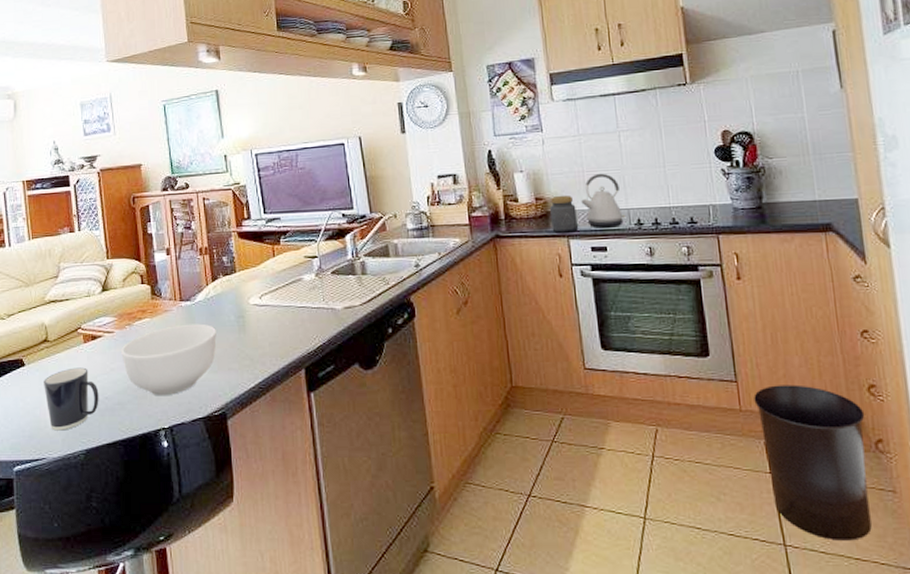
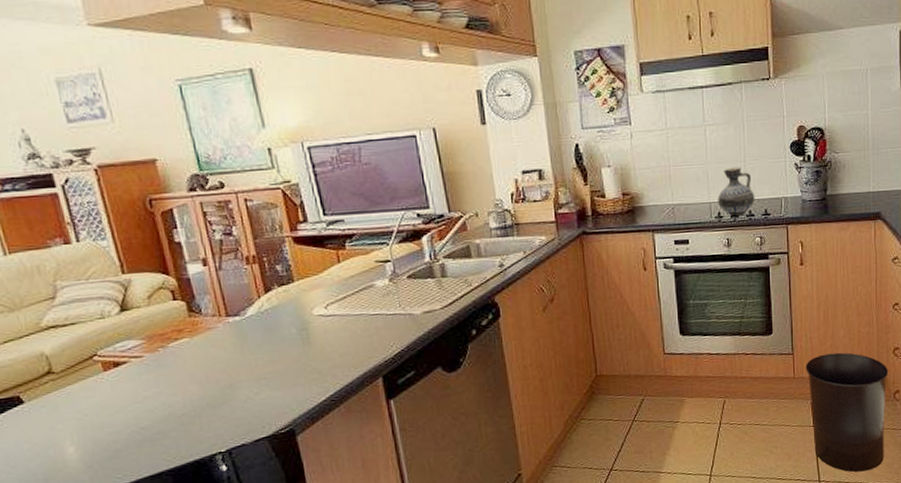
mug: present [44,367,99,431] -> none [54,398,134,470]
bowl: present [121,323,217,396] -> none [155,339,276,420]
jar: present [550,195,578,234] -> none [637,189,663,229]
kettle: present [581,173,626,230] -> none [667,167,708,223]
ceramic jug: none [635,172,679,223] -> present [717,167,755,216]

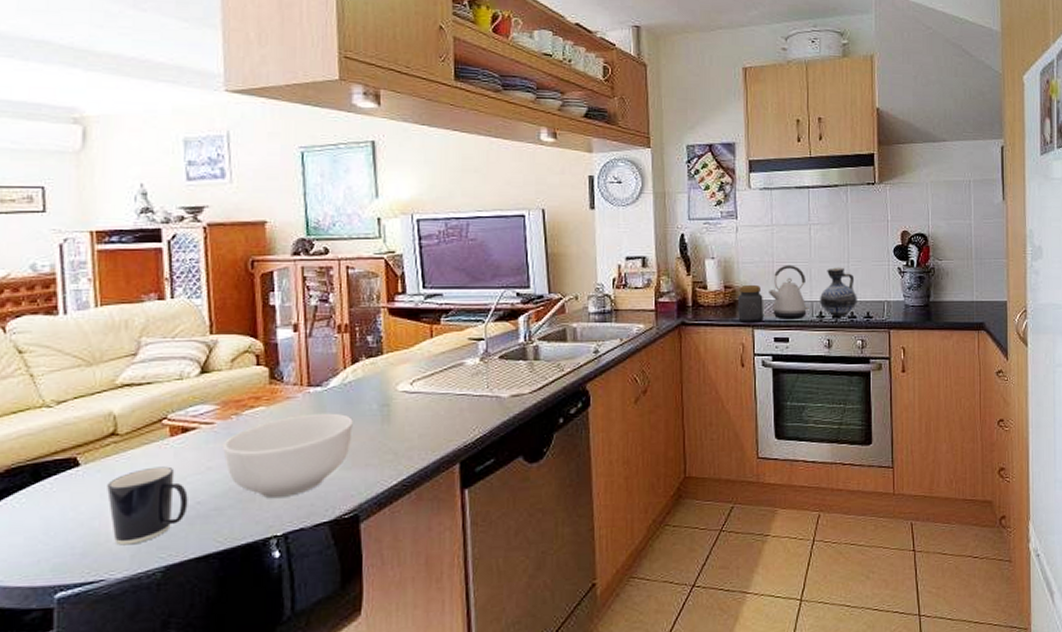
mug: none [54,398,134,470] -> present [107,466,188,545]
bowl: none [155,339,276,420] -> present [223,413,353,499]
jar: none [637,189,663,229] -> present [738,284,763,324]
kettle: none [667,167,708,223] -> present [769,264,809,321]
waste bin: present [806,352,889,472] -> none [906,469,994,608]

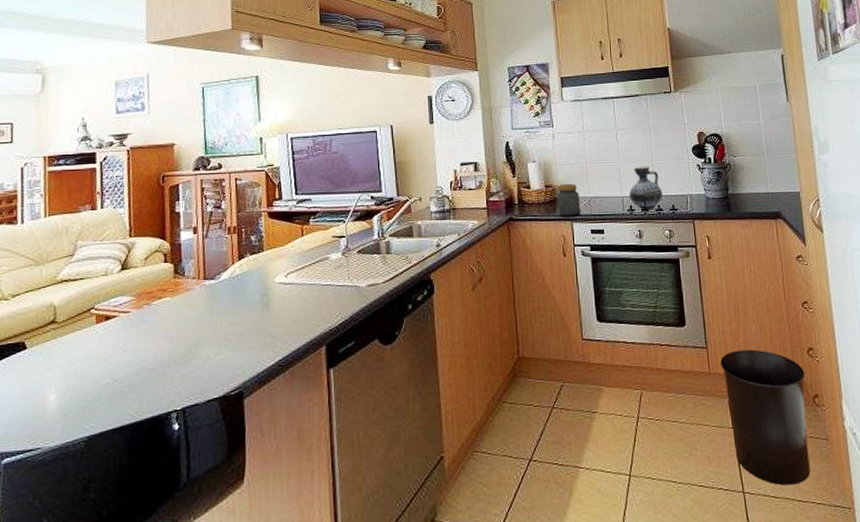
mug: present [107,466,188,545] -> none [46,349,108,418]
bowl: present [223,413,353,499] -> none [136,302,239,377]
kettle: present [769,264,809,321] -> none [584,165,621,214]
waste bin: none [906,469,994,608] -> present [720,349,811,486]

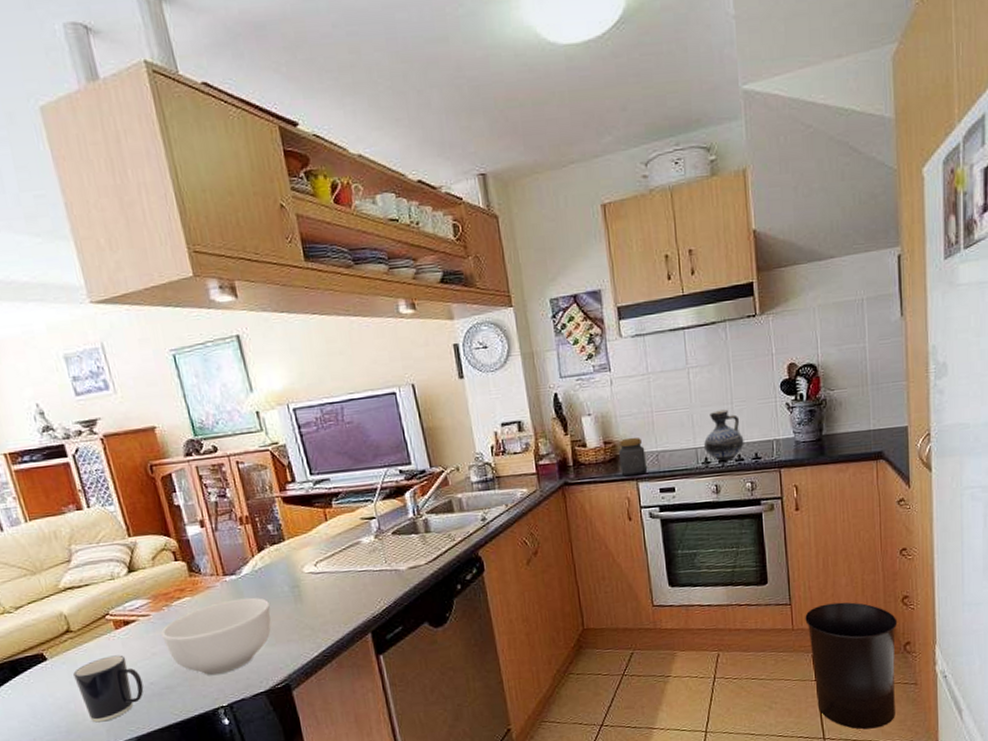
mug: none [46,349,108,418] -> present [73,655,144,723]
bowl: none [136,302,239,377] -> present [161,597,271,676]

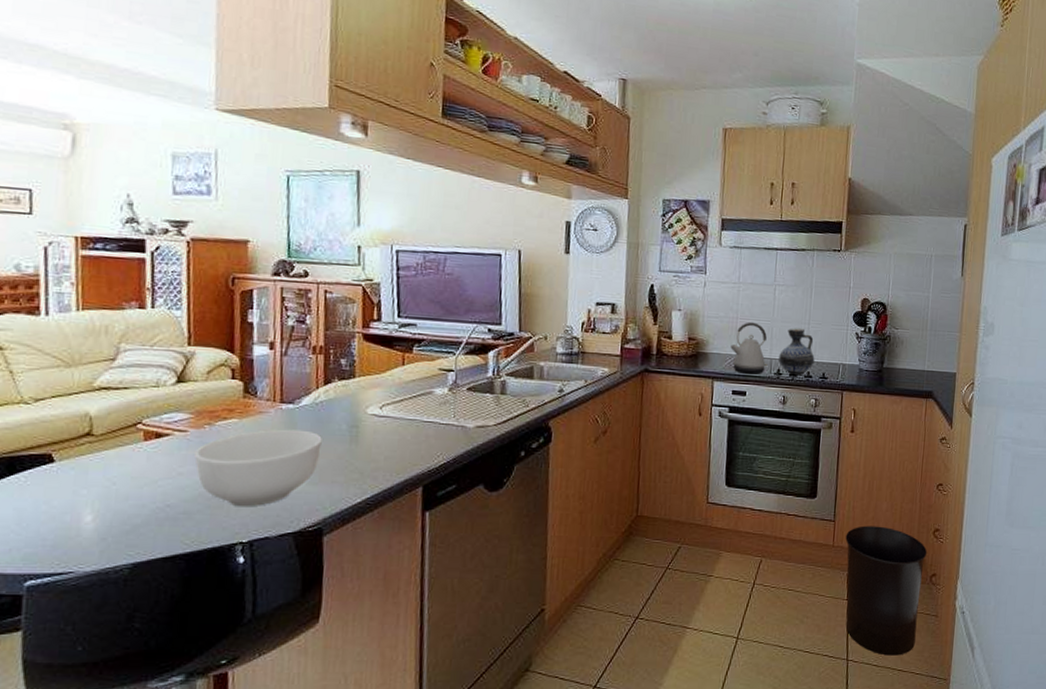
mug: present [73,655,144,723] -> none [80,468,159,541]
jar: present [619,437,647,478] -> none [699,337,725,376]
kettle: none [650,412,694,471] -> present [730,322,768,376]

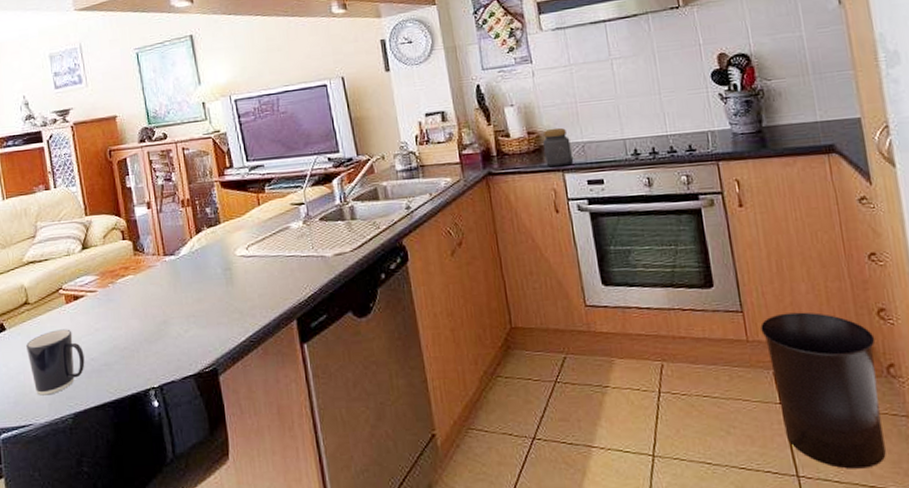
mug: none [80,468,159,541] -> present [26,329,85,396]
bowl: present [195,429,322,507] -> none [105,278,204,355]
jar: none [699,337,725,376] -> present [543,127,573,169]
kettle: present [730,322,768,376] -> none [575,103,622,162]
ceramic jug: present [778,328,815,375] -> none [631,100,676,153]

